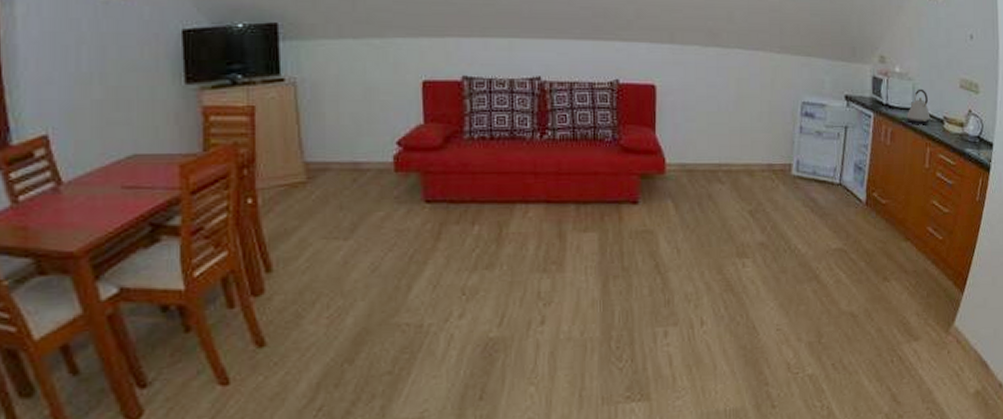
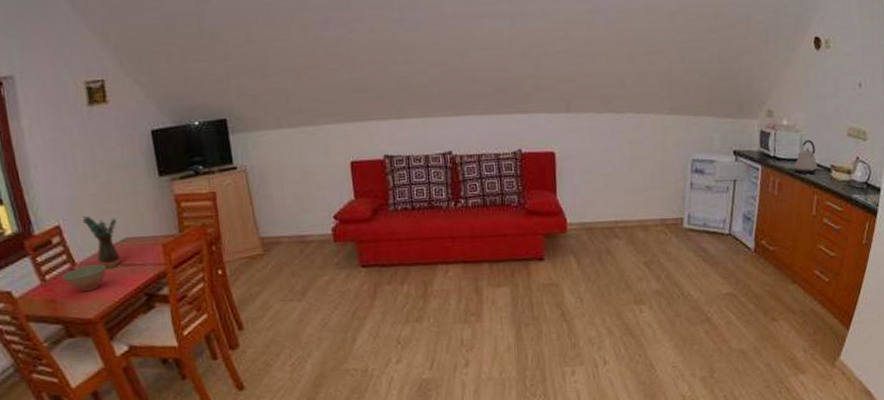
bowl: none [41,185,101,218] -> present [62,264,106,292]
vase: none [78,124,123,192] -> present [82,215,121,270]

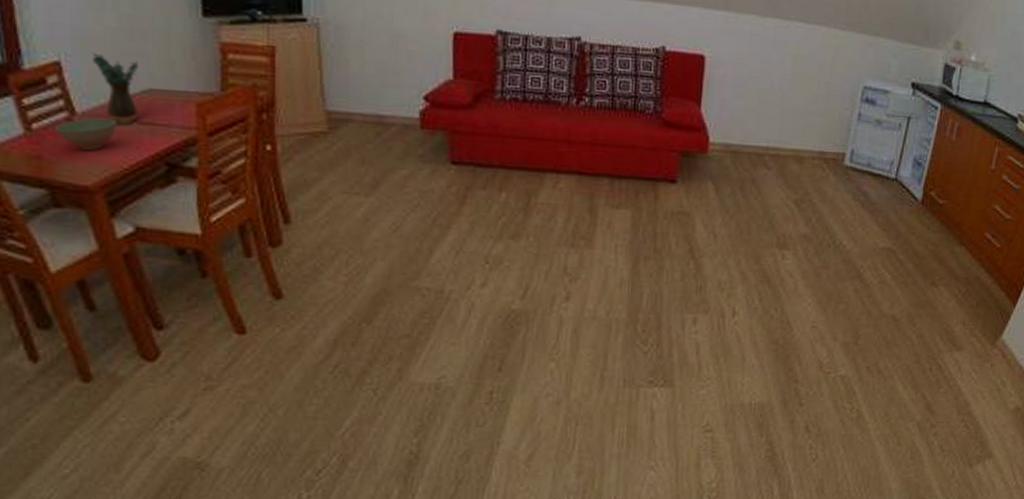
kettle: present [794,139,818,175] -> none [977,81,1004,122]

